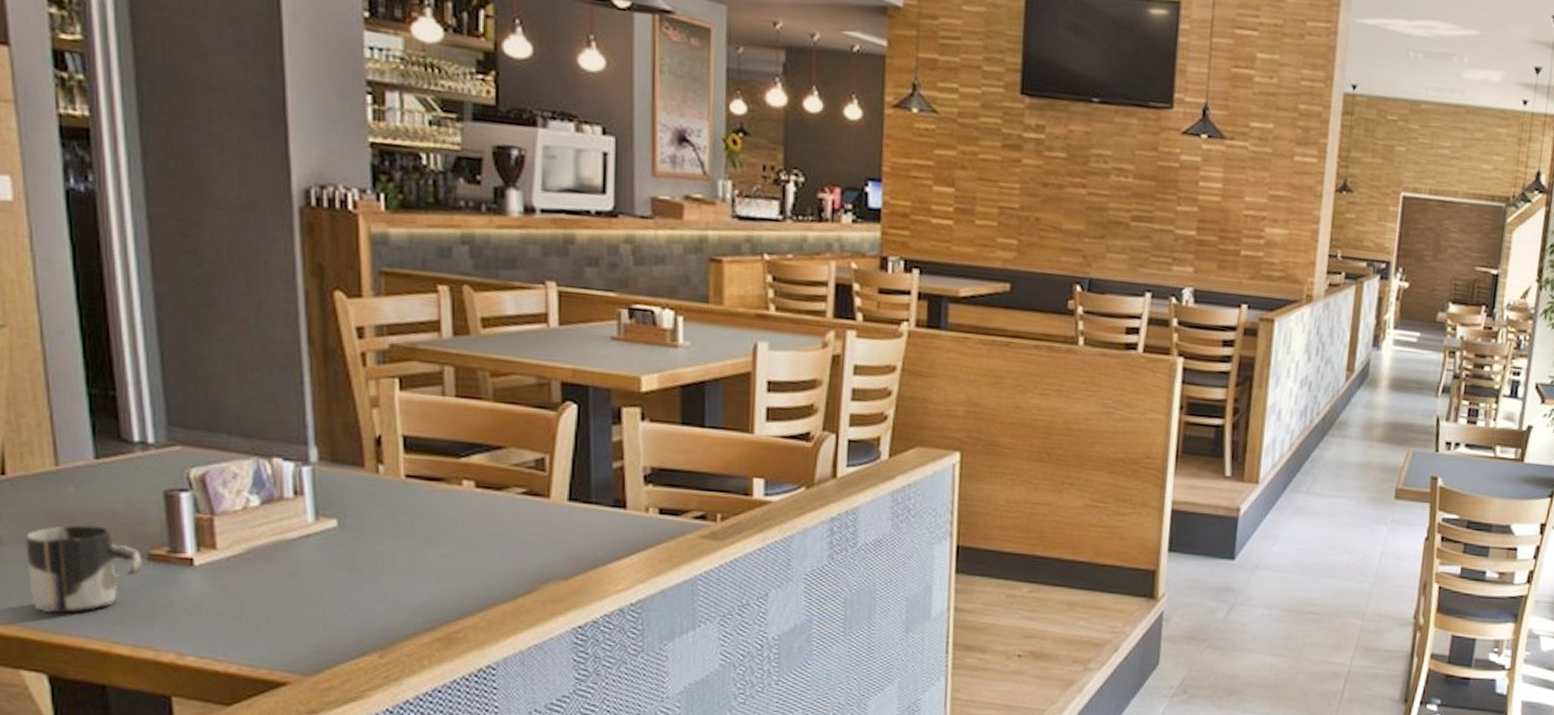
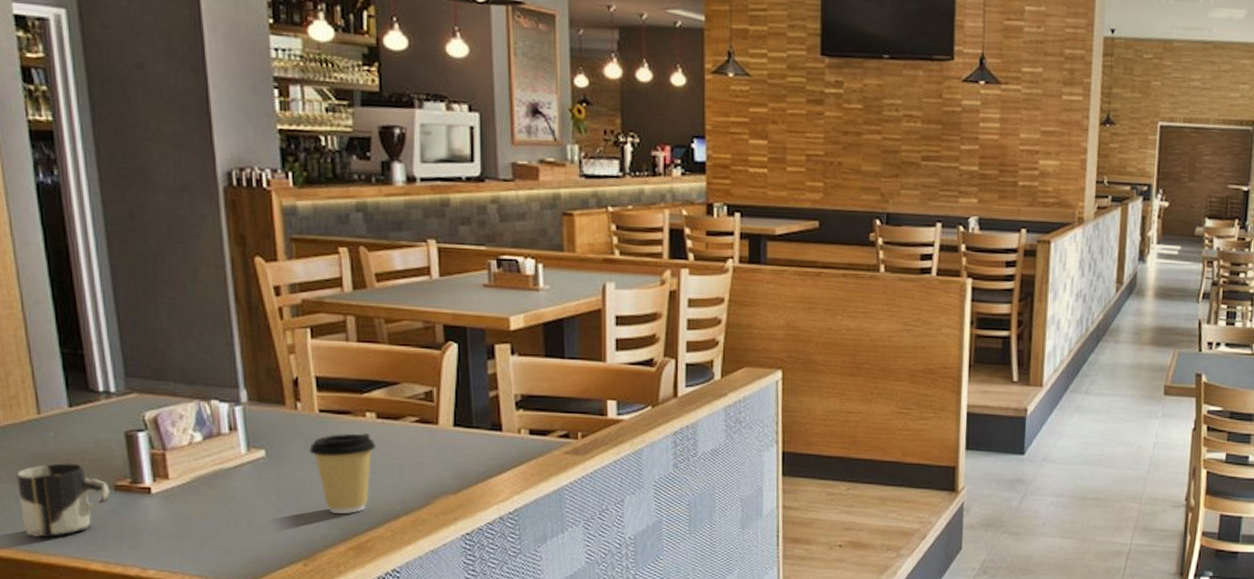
coffee cup: none [392,503,473,598] -> present [309,433,375,514]

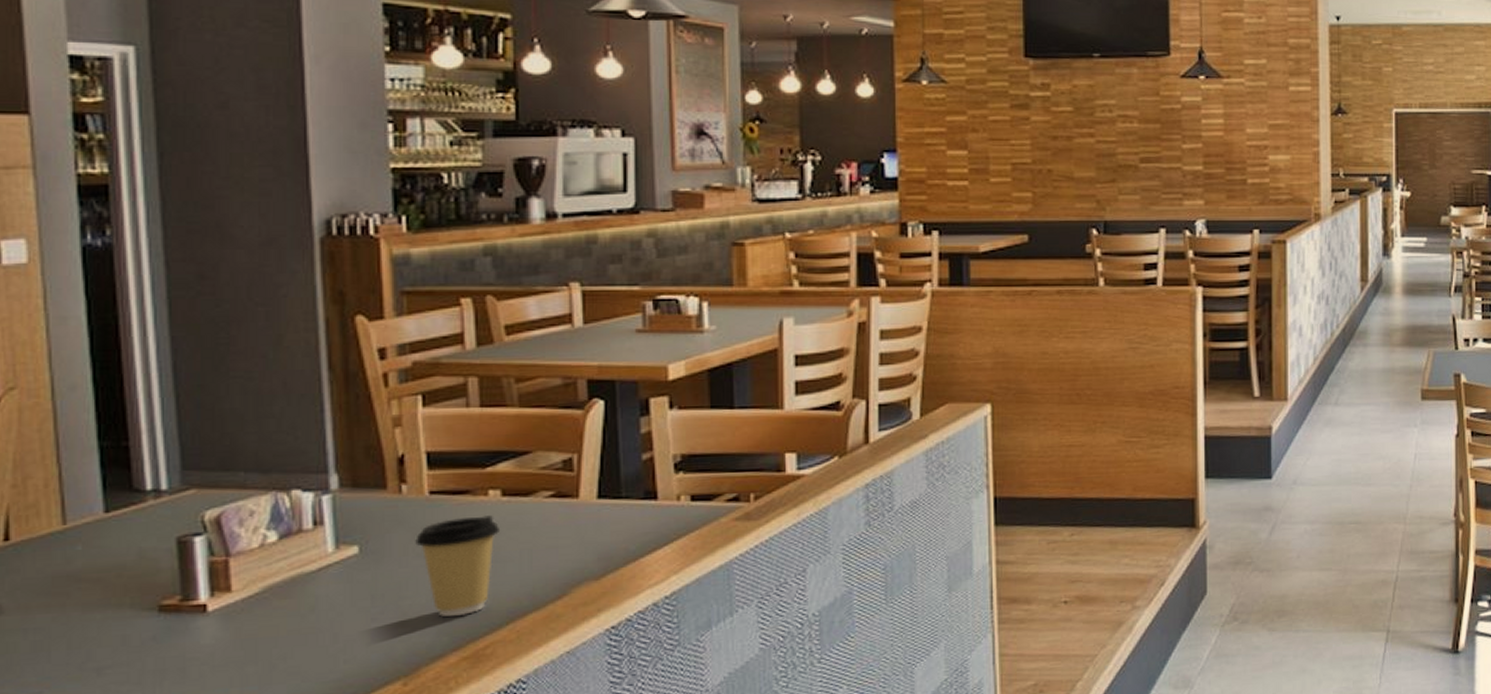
cup: present [17,463,111,537] -> none [28,582,153,680]

